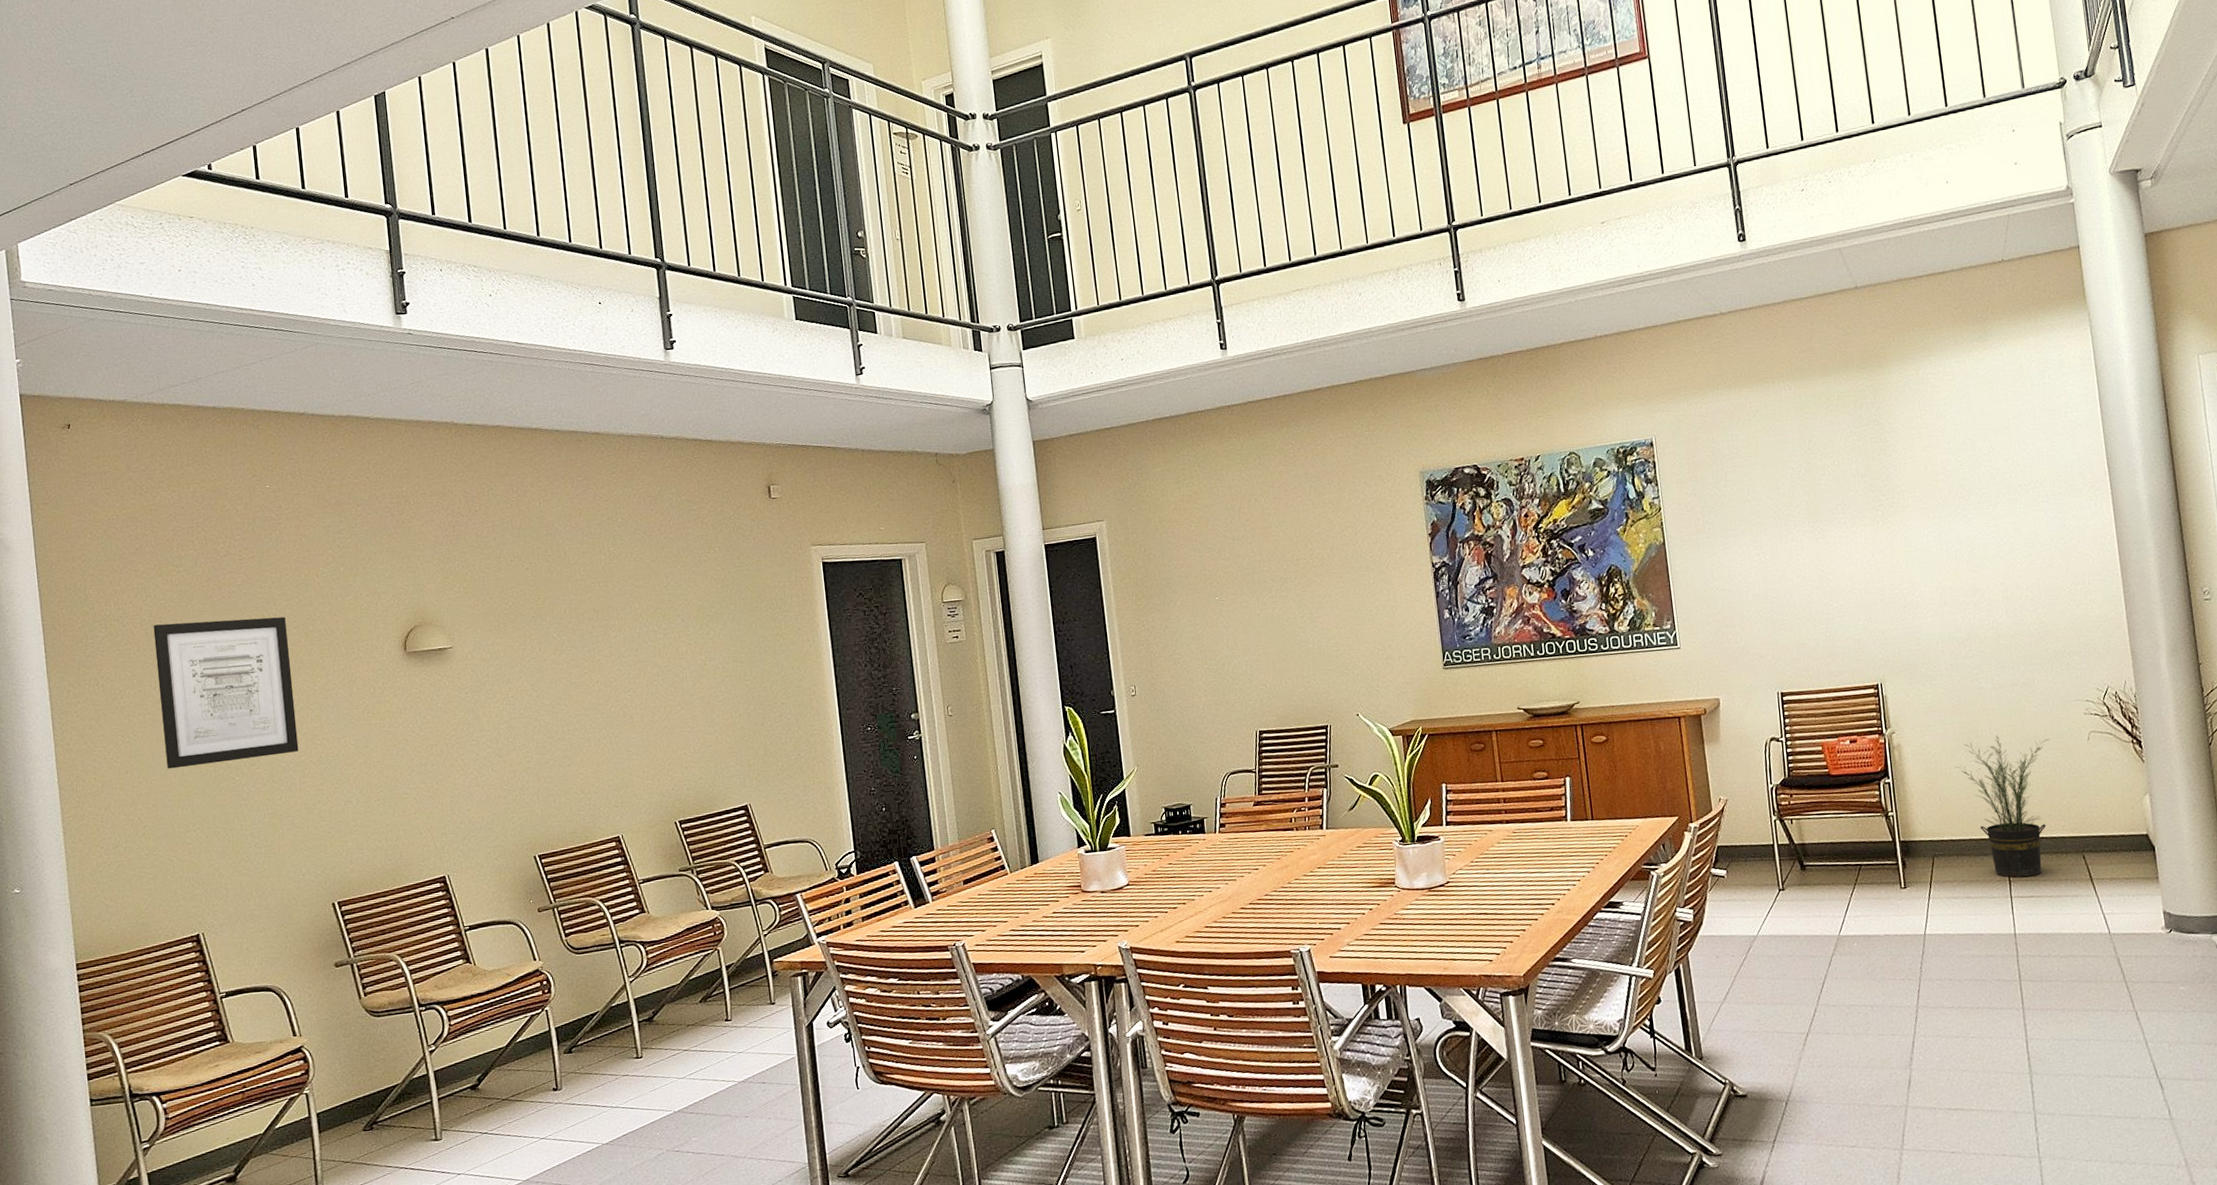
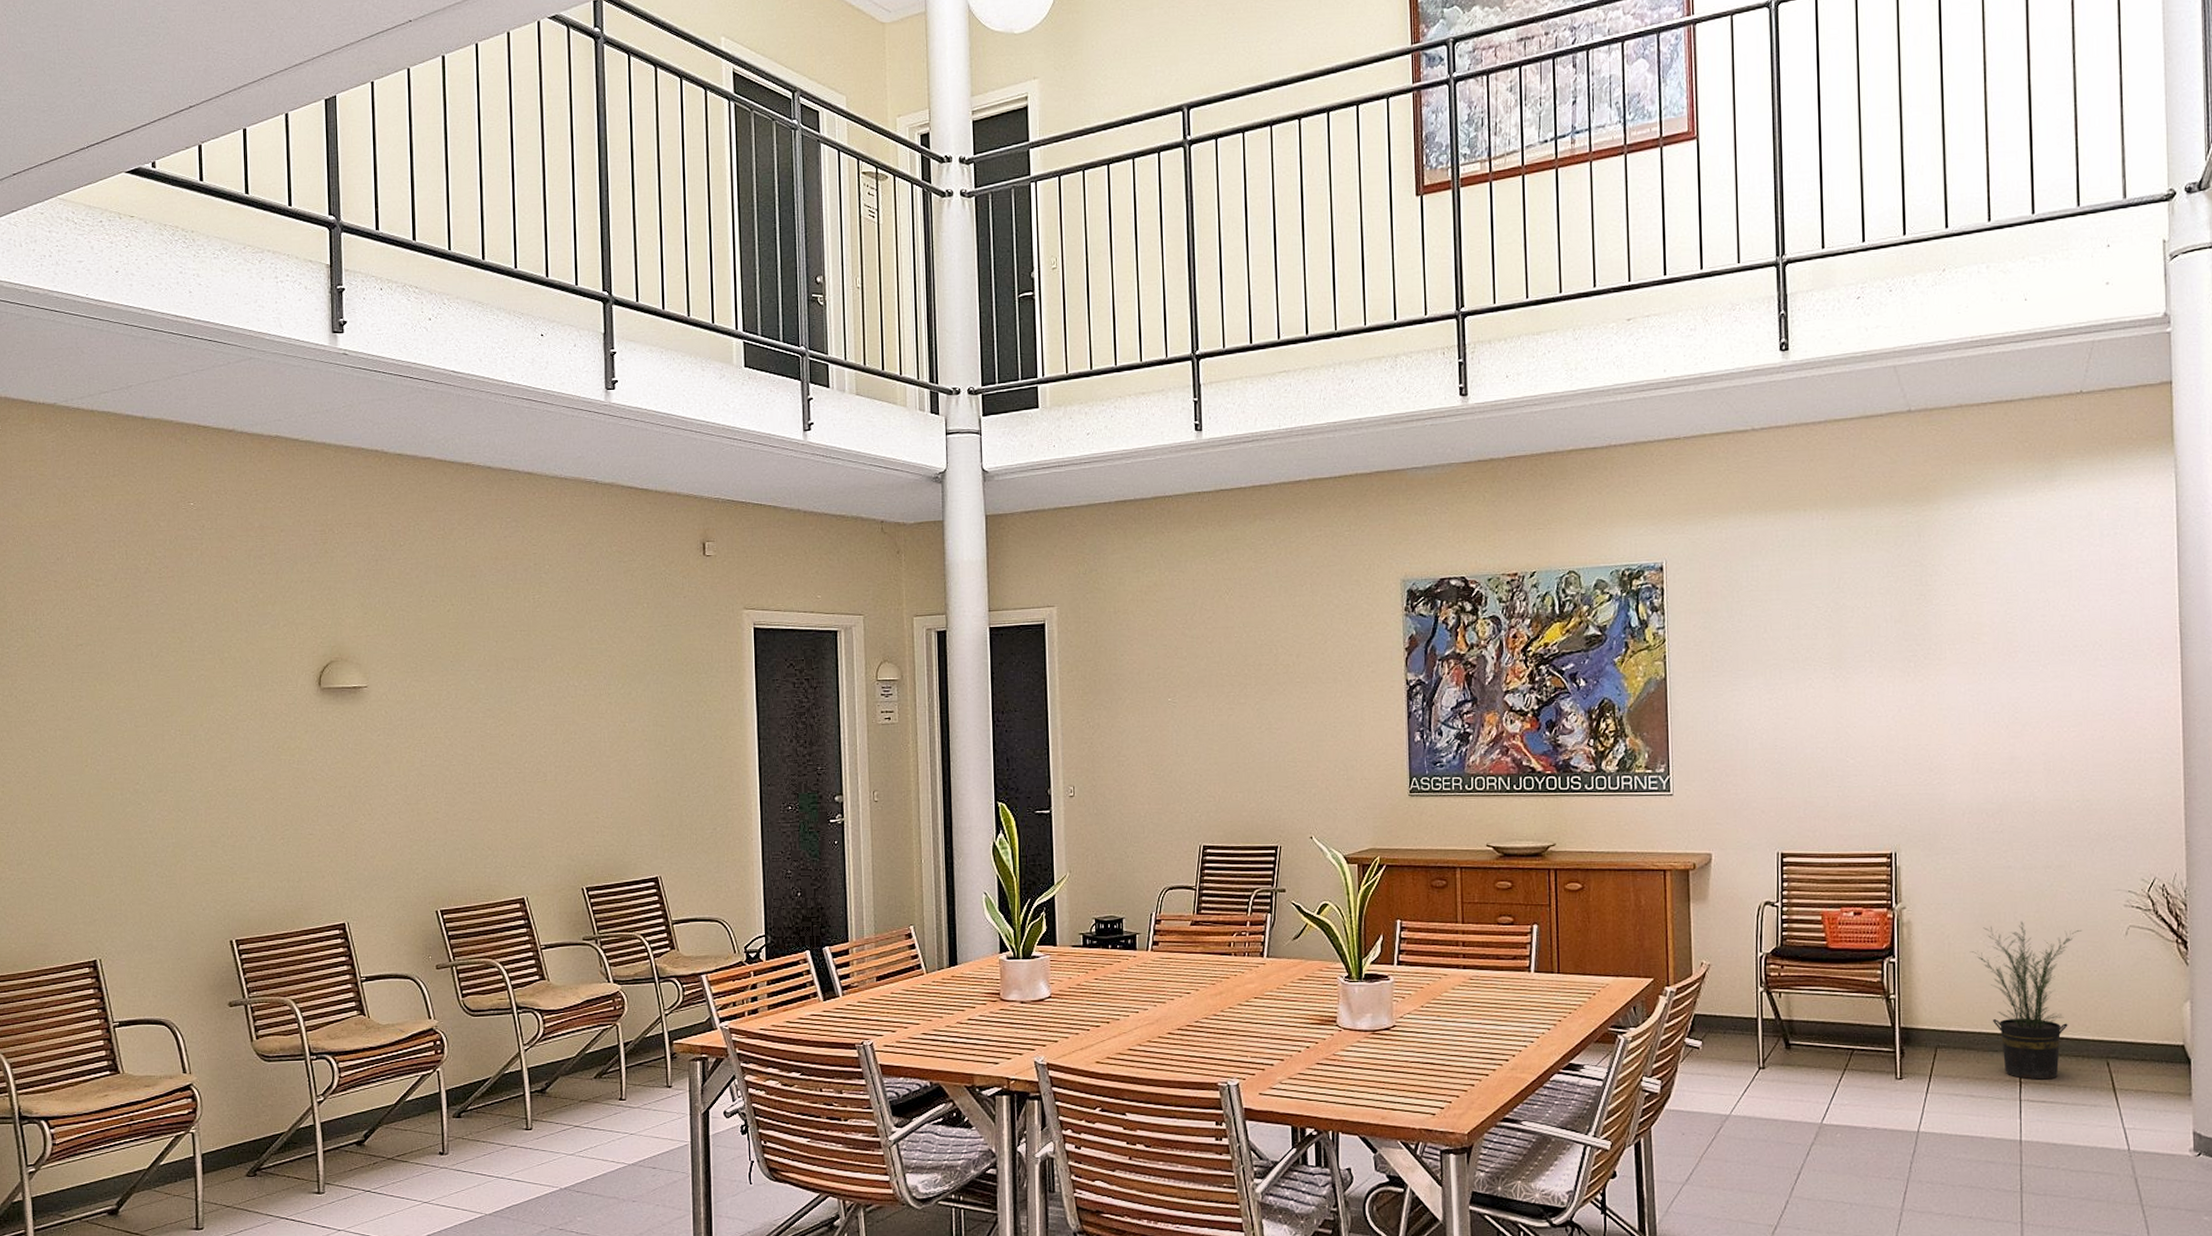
wall art: present [153,616,299,769] -> none [69,638,207,789]

